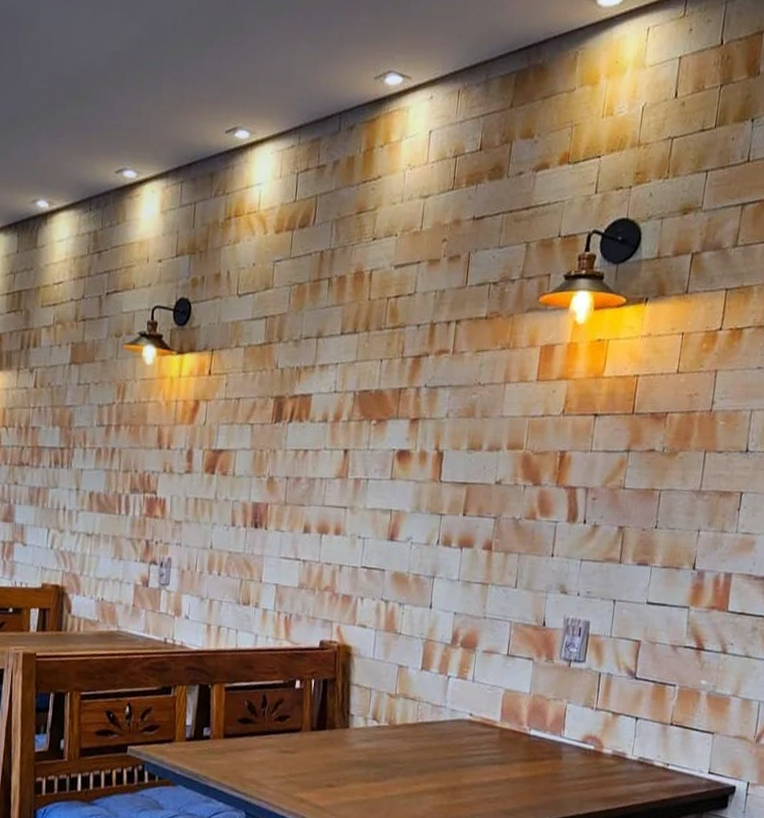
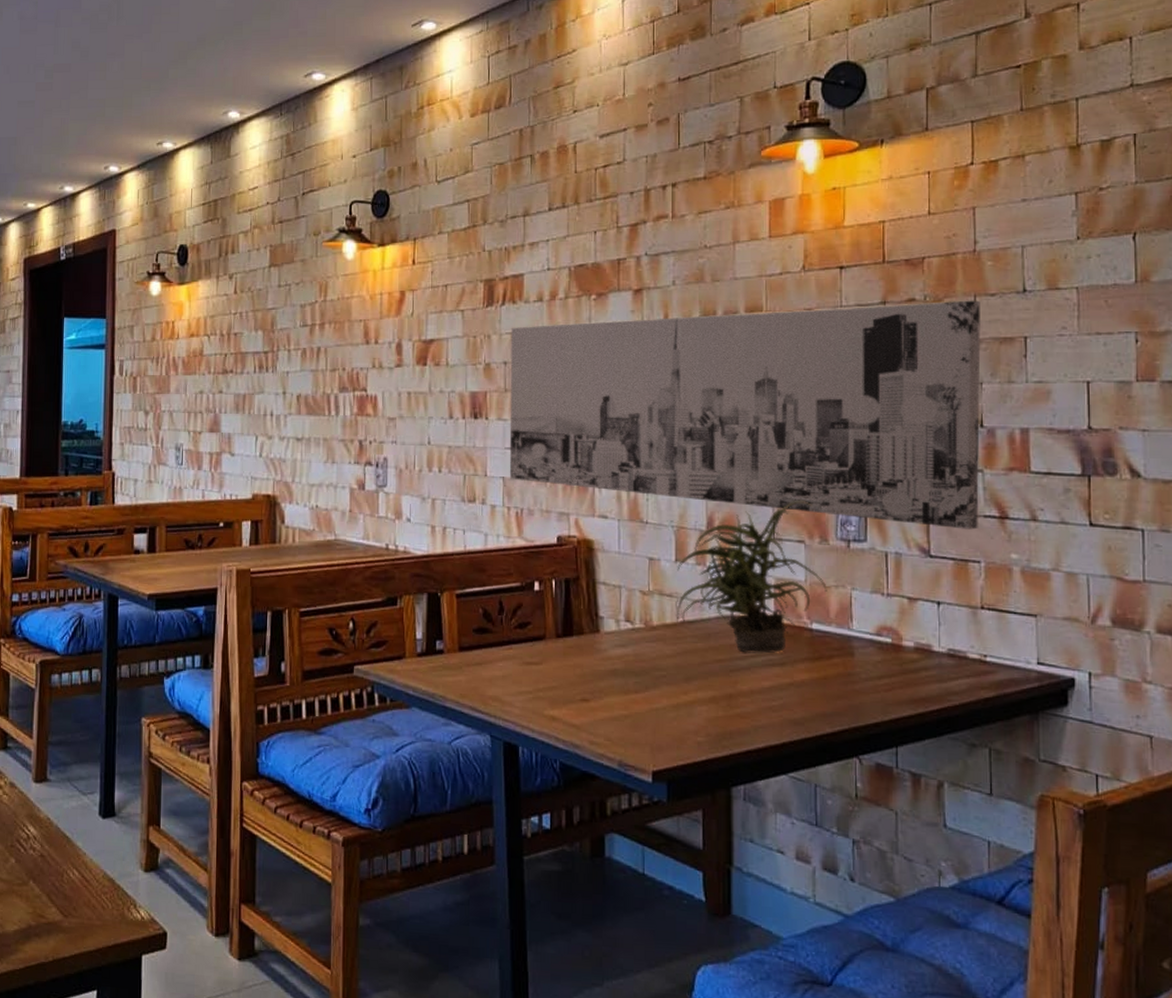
wall art: none [282,444,709,658] -> present [509,300,981,530]
potted plant: none [416,622,547,754] -> present [676,499,827,654]

